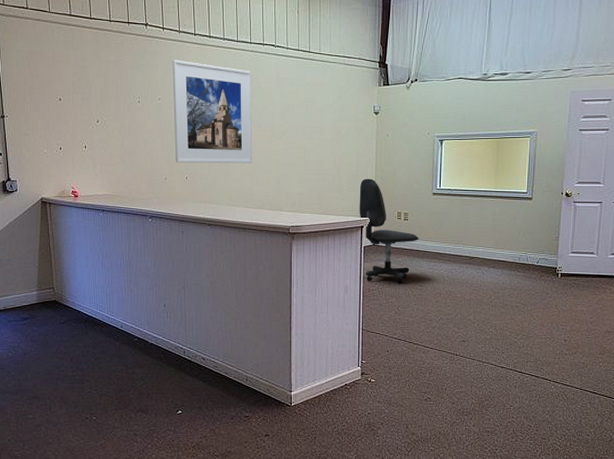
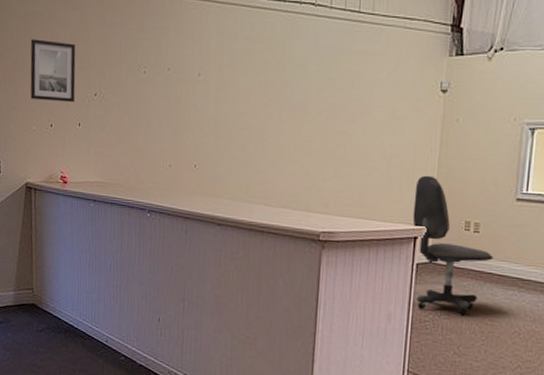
wall art: none [36,75,80,129] -> present [30,39,76,103]
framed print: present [172,60,253,163] -> none [183,22,283,151]

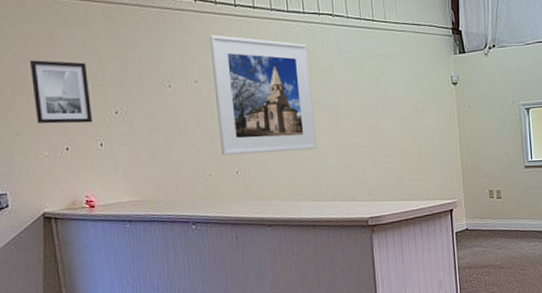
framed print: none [183,22,283,151] -> present [209,35,317,155]
office chair: present [412,175,493,315] -> none [444,155,515,272]

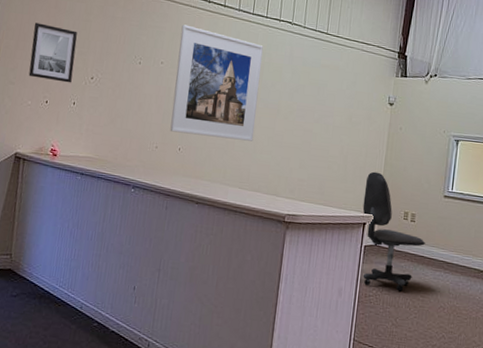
office chair: none [444,155,515,272] -> present [362,171,425,292]

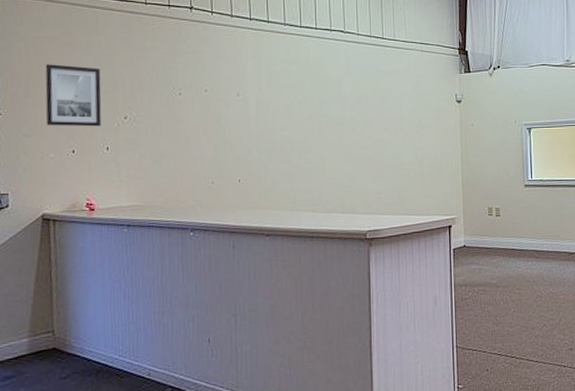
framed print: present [170,24,263,142] -> none [223,46,320,163]
office chair: present [362,171,425,292] -> none [445,172,513,290]

